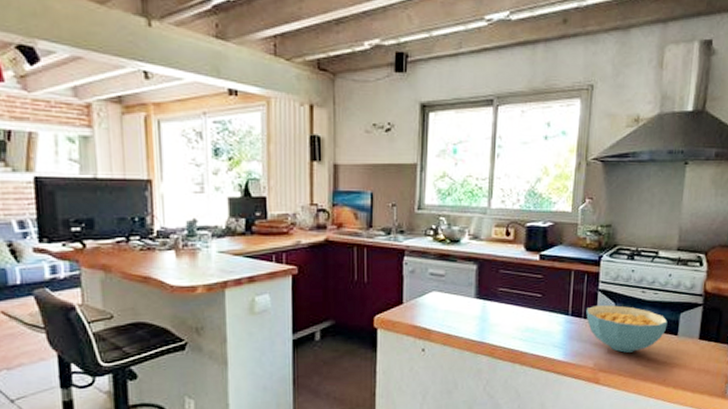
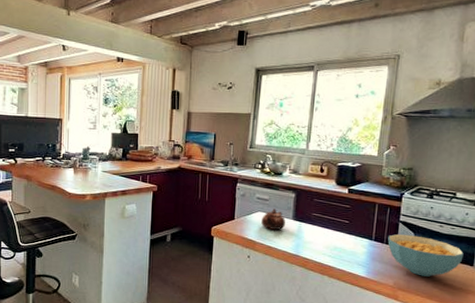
teapot: none [437,286,466,314] -> present [261,208,285,231]

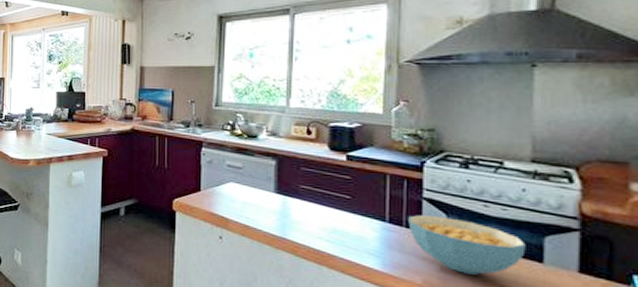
teapot: present [261,208,285,231] -> none [235,178,265,206]

